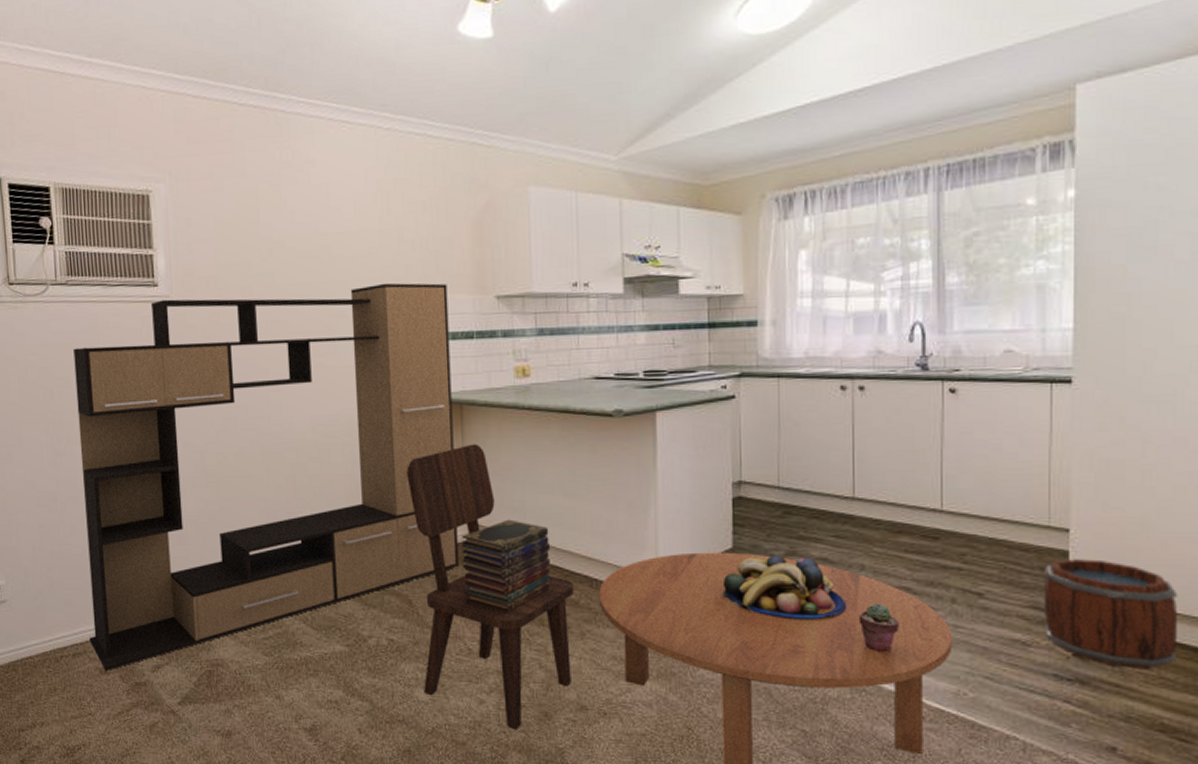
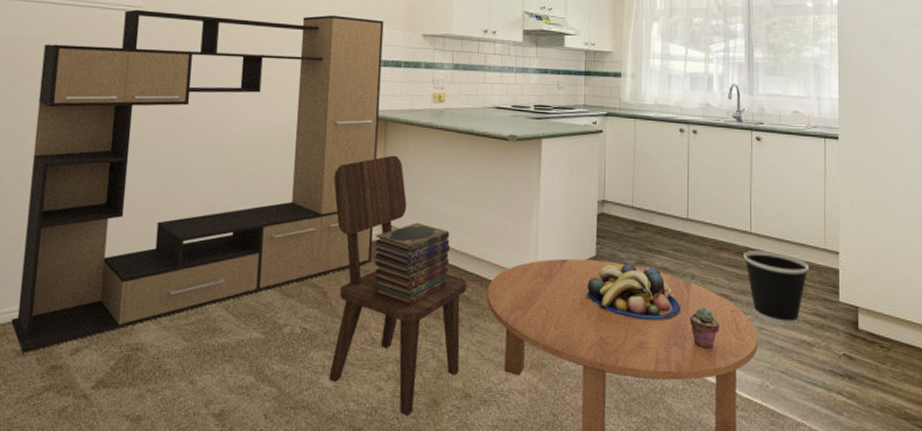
wastebasket: none [932,531,1026,622] -> present [744,250,810,326]
bucket: present [1045,559,1179,670] -> none [823,276,914,368]

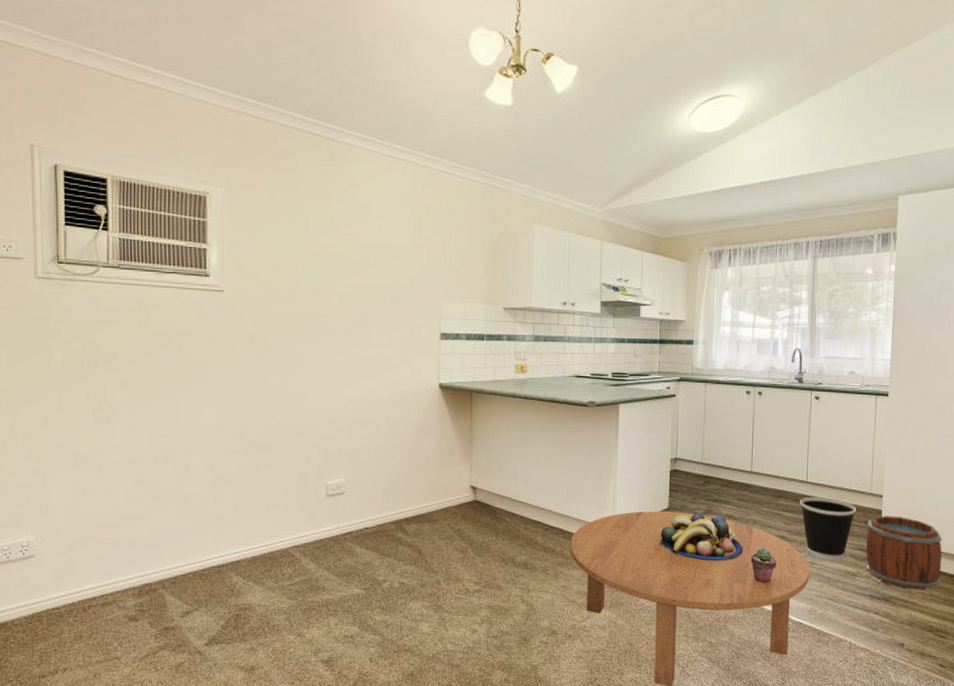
media console: present [11,9,384,353] -> none [120,289,465,618]
dining chair: present [329,155,468,417] -> none [423,424,552,653]
book stack: present [373,222,451,306] -> none [465,485,536,559]
bucket: none [823,276,914,368] -> present [866,516,942,590]

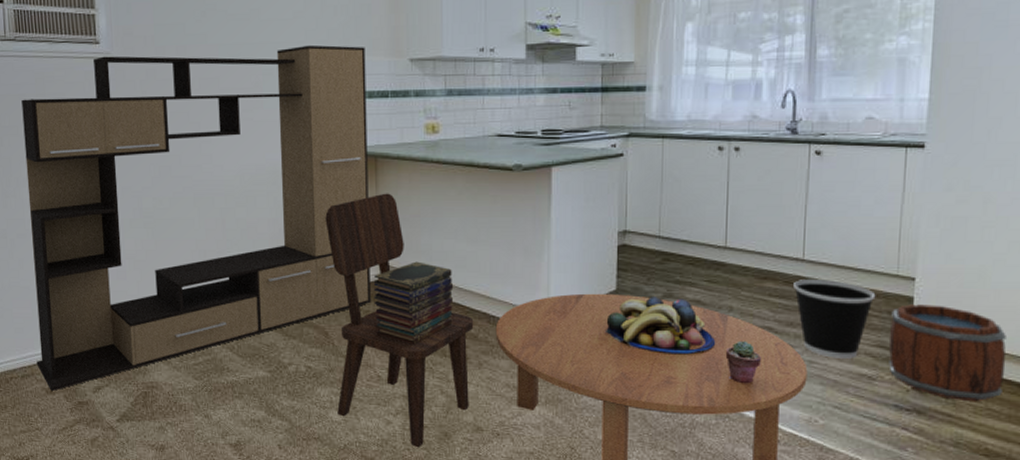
media console: none [120,289,465,618] -> present [21,44,371,391]
dining chair: none [423,424,552,653] -> present [325,193,474,448]
book stack: none [465,485,536,559] -> present [373,261,454,345]

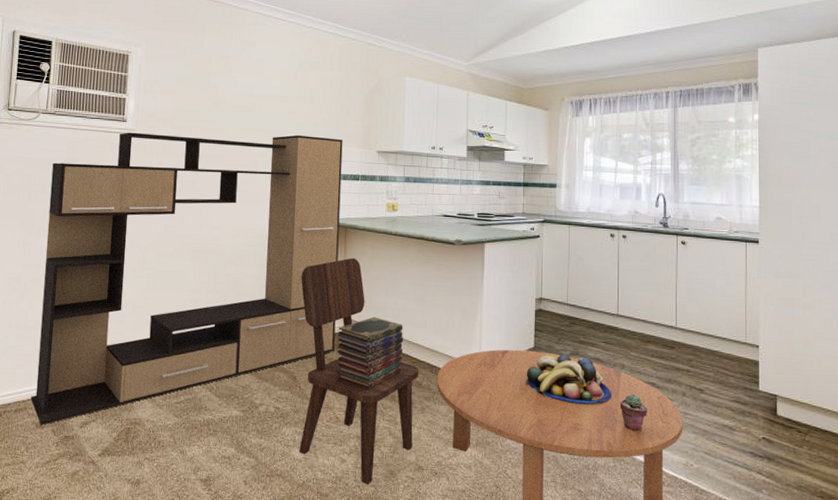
wastebasket: present [794,278,876,359] -> none [670,343,731,411]
bucket: present [889,304,1006,402] -> none [743,367,830,451]

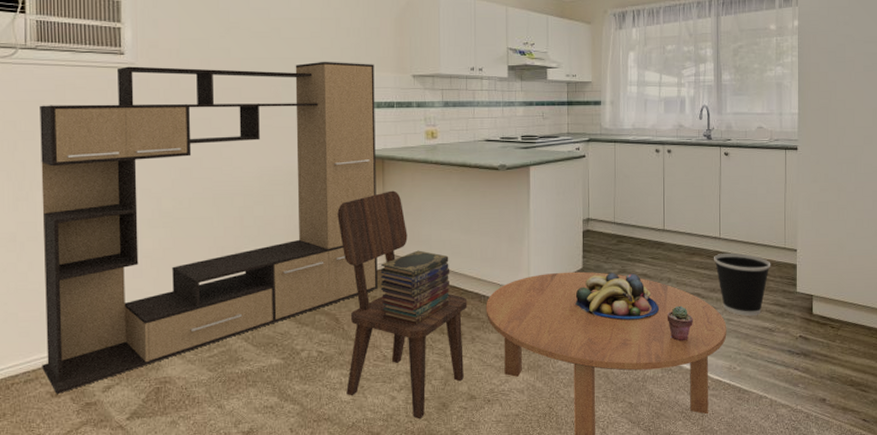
wastebasket: none [670,343,731,411] -> present [714,252,771,316]

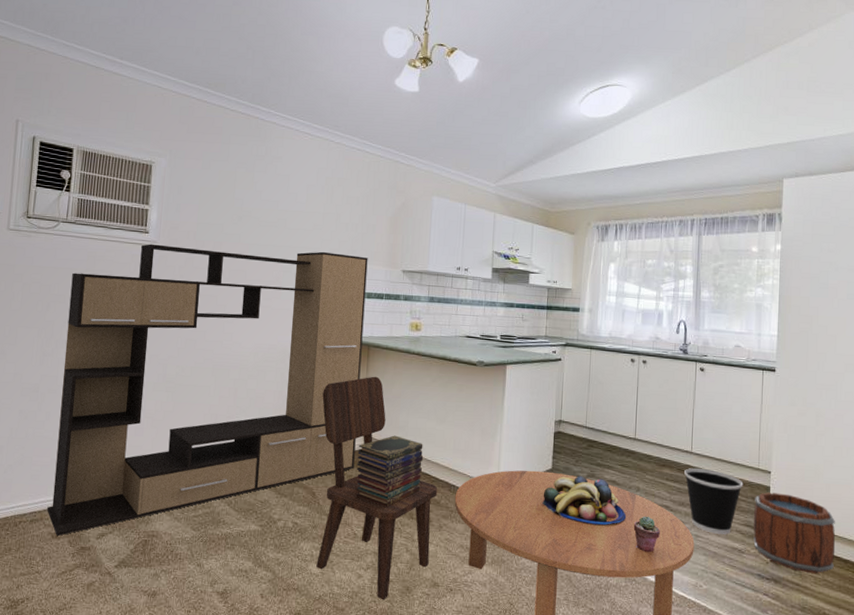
bucket: none [782,269,860,344] -> present [753,492,836,574]

